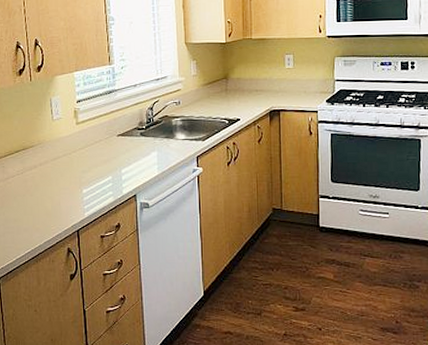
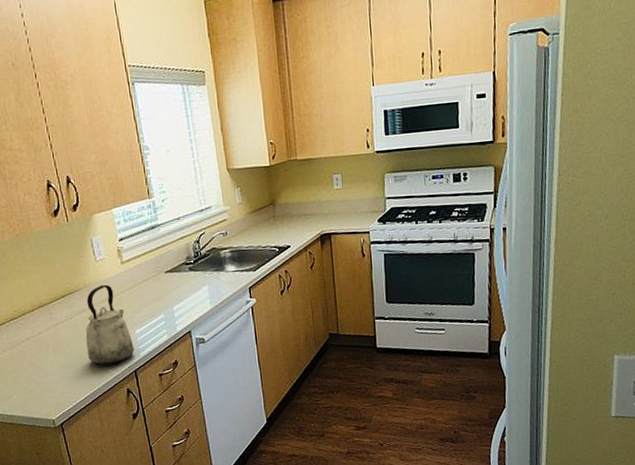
kettle: none [34,143,79,223] -> present [85,284,134,365]

